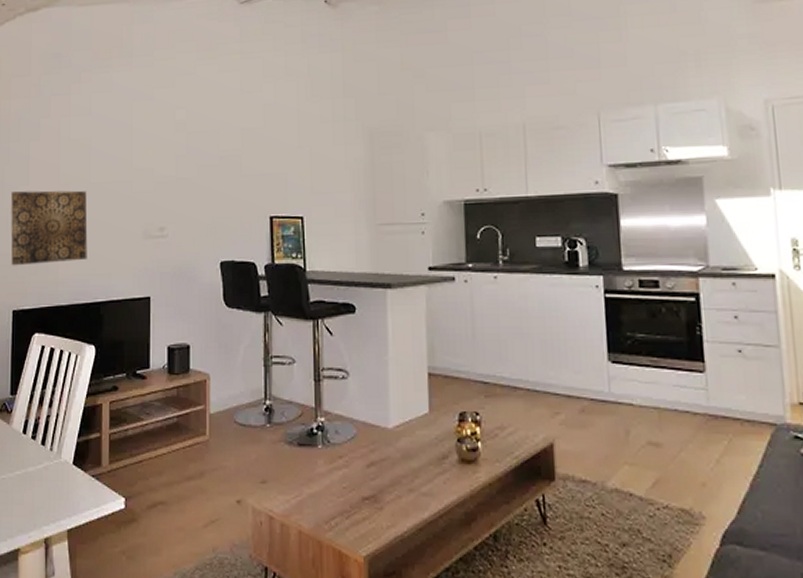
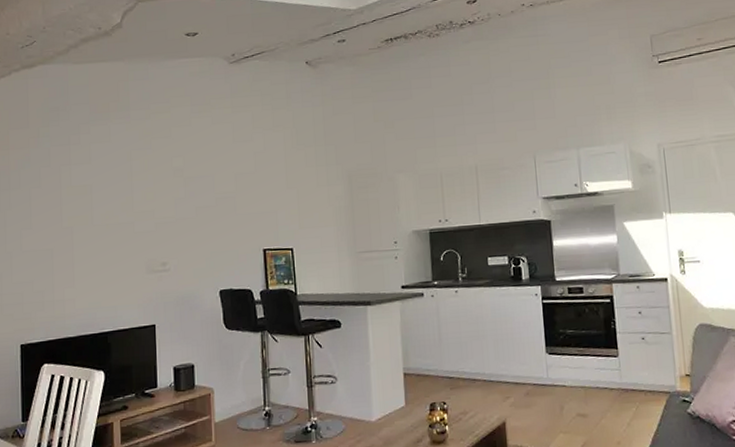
wall art: present [10,190,88,266] -> none [14,232,93,304]

